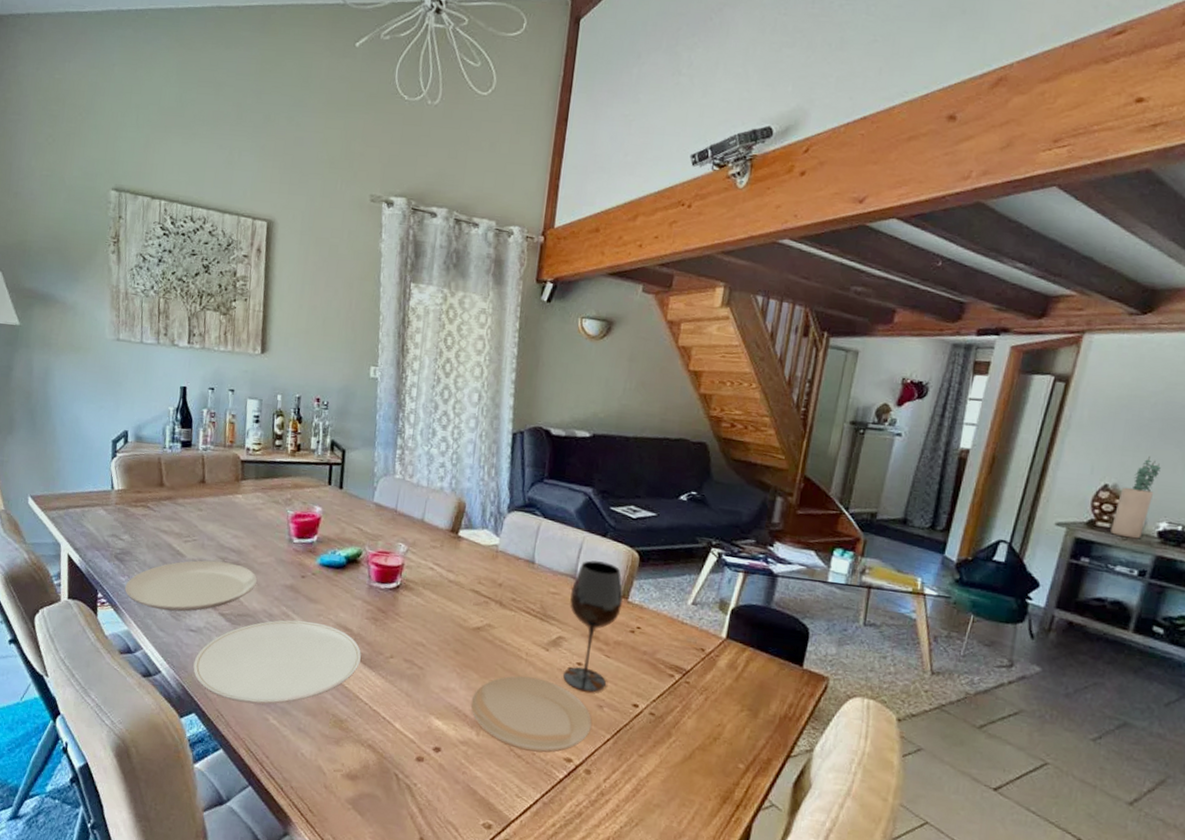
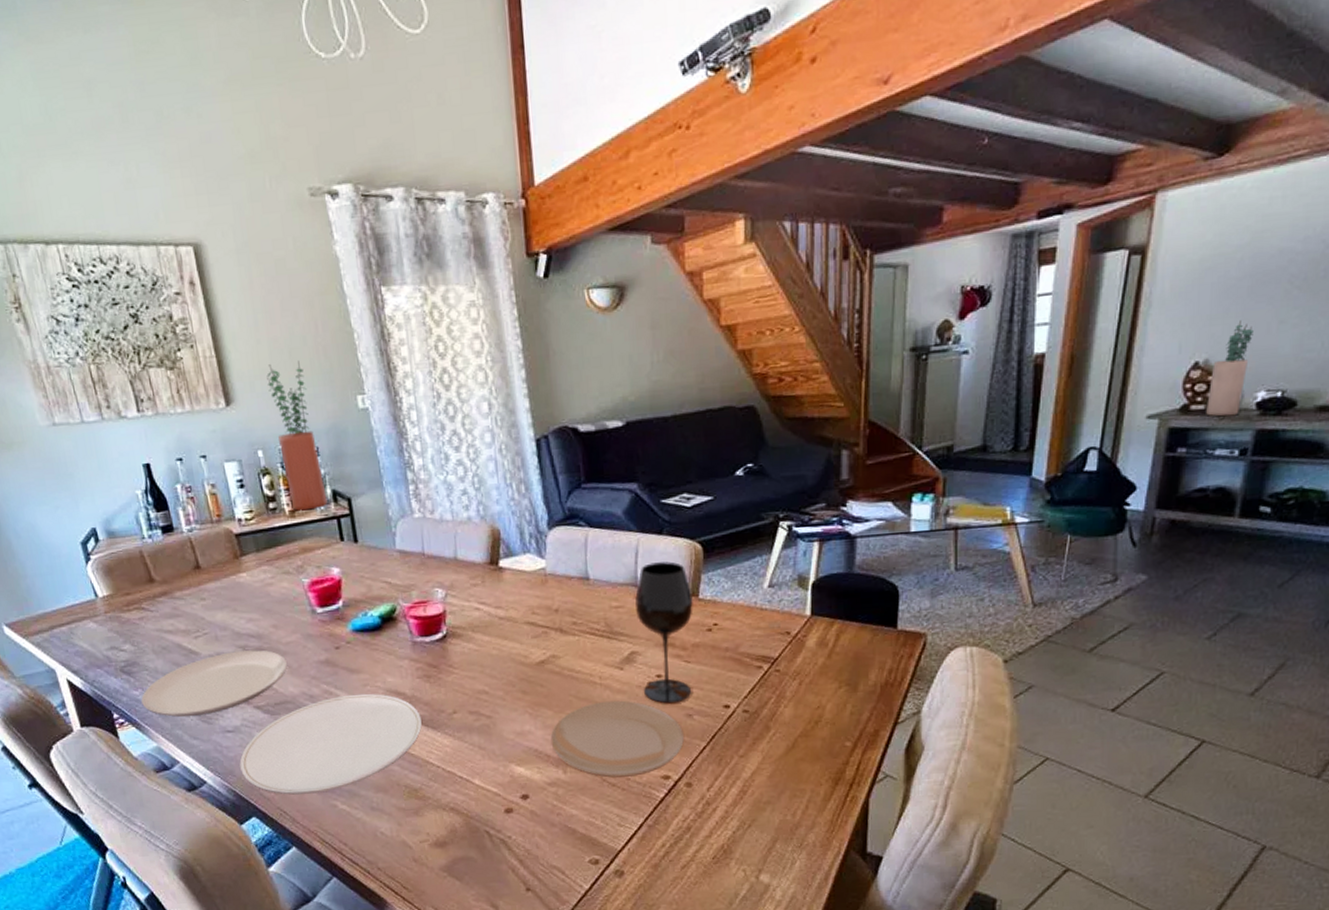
vase: none [295,327,332,454] -> present [267,360,328,511]

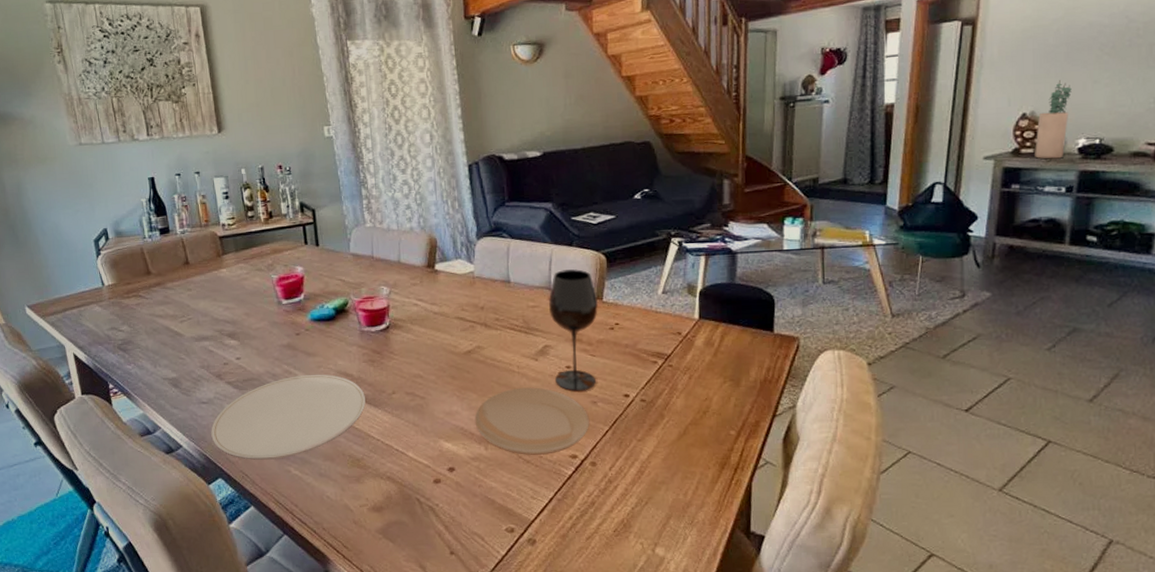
plate: present [141,650,287,718] -> none [133,334,255,390]
vase: present [267,360,328,511] -> none [252,97,296,219]

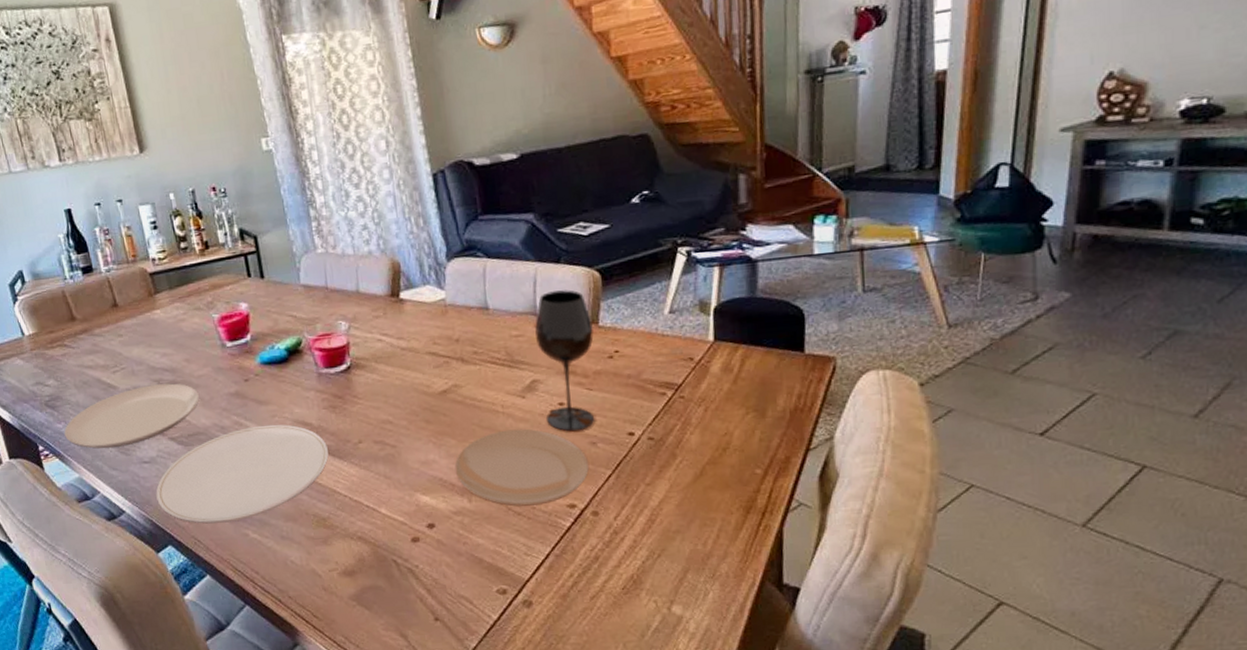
plate: none [133,334,255,390] -> present [64,383,200,449]
vase: present [1035,79,1072,160] -> none [1125,26,1172,128]

